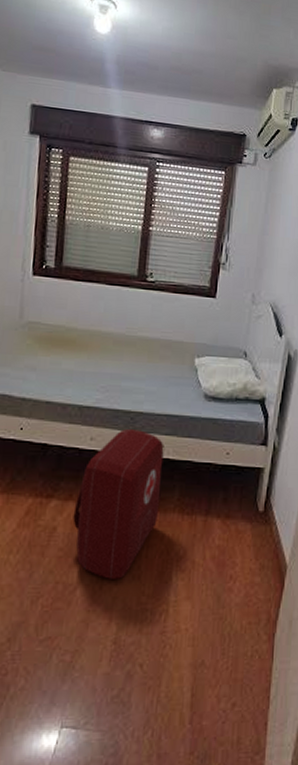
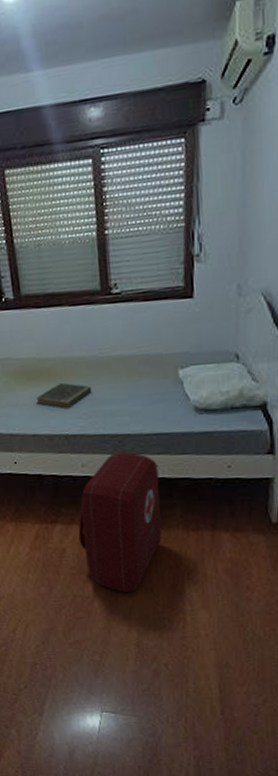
book: none [57,353,114,380] -> present [36,382,92,409]

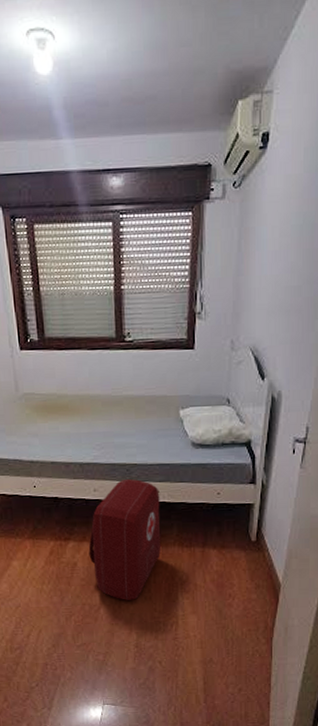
book: present [36,382,92,409] -> none [55,416,105,441]

